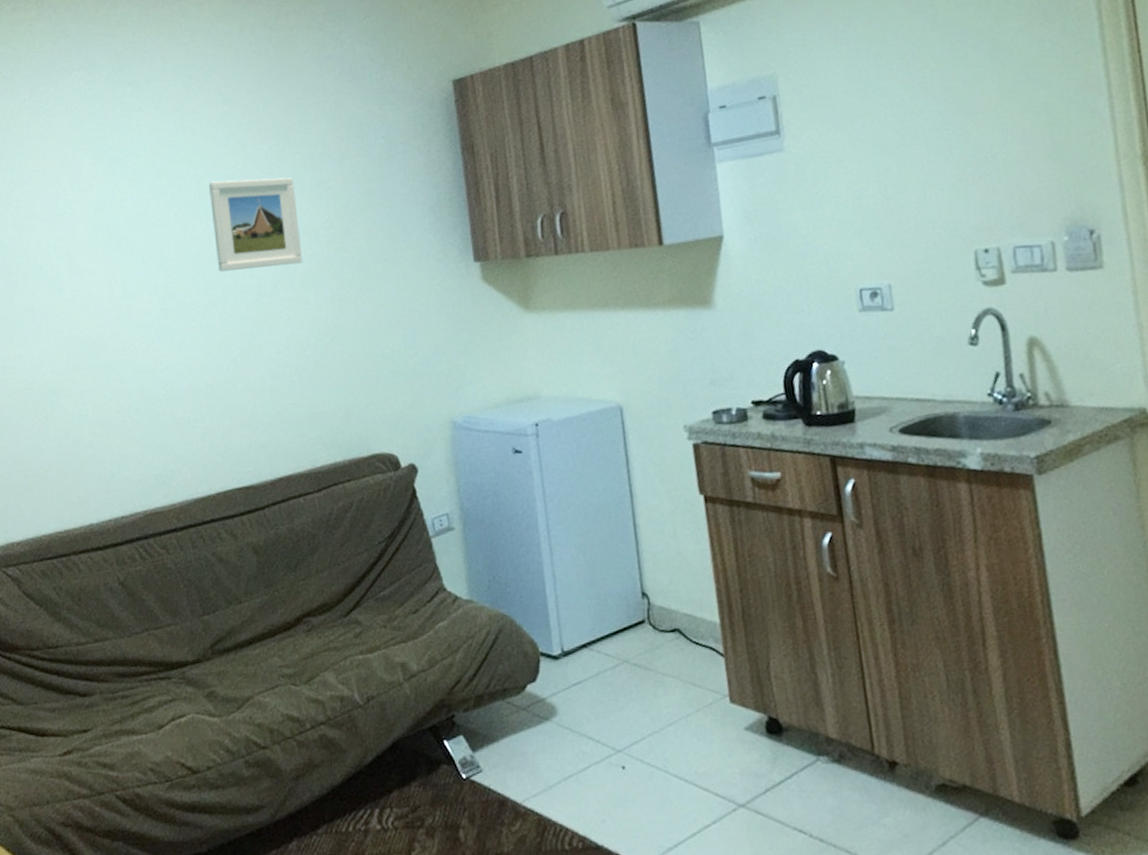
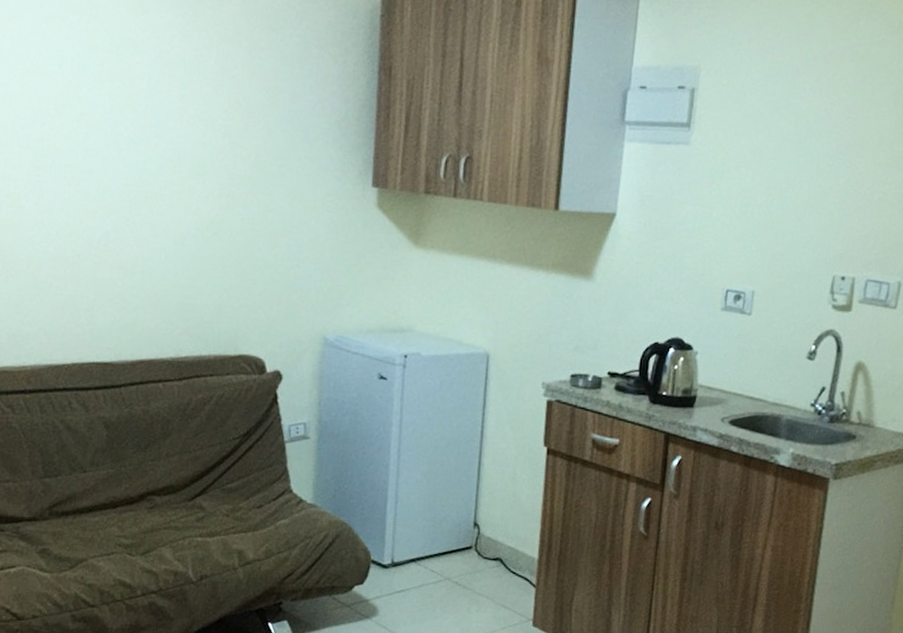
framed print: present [209,177,303,272] -> none [100,39,196,150]

